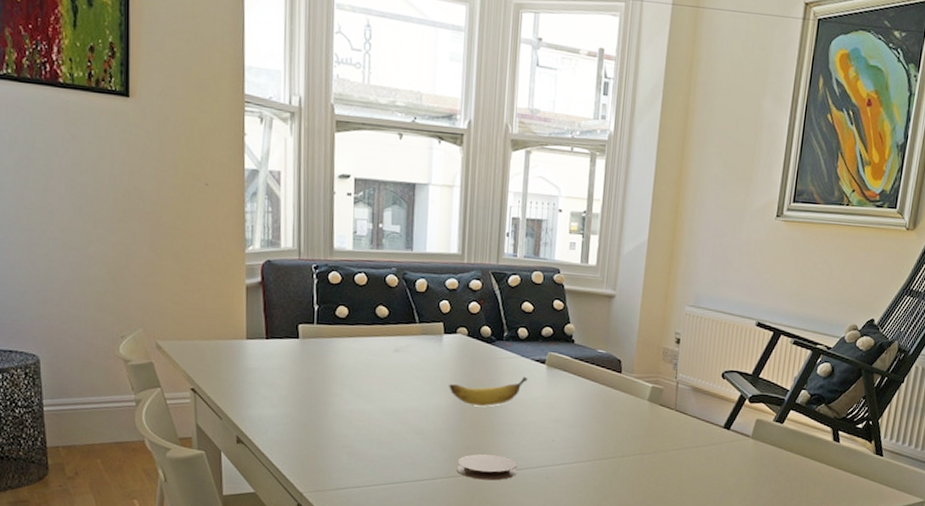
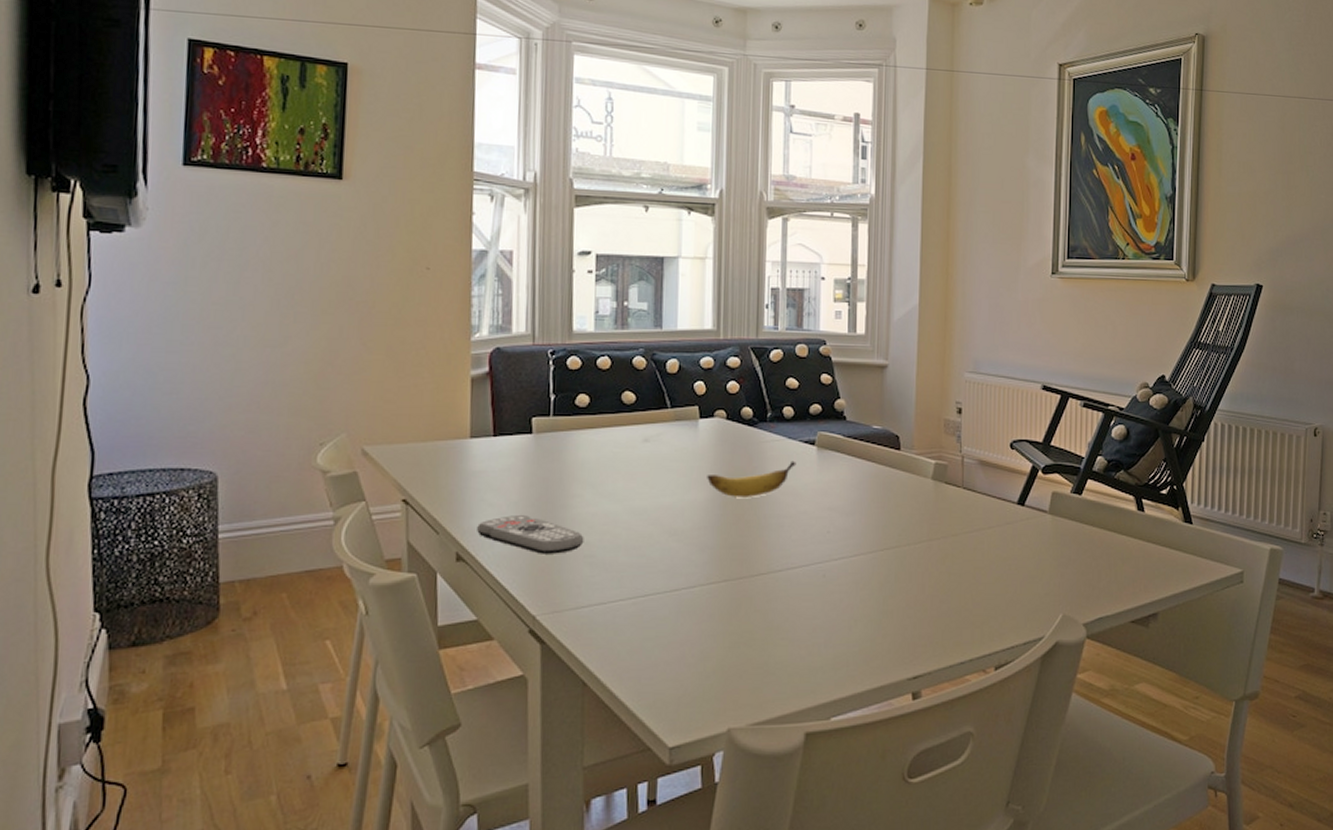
remote control: none [253,407,343,443] -> present [477,514,584,554]
coaster: present [457,454,518,481] -> none [719,554,789,584]

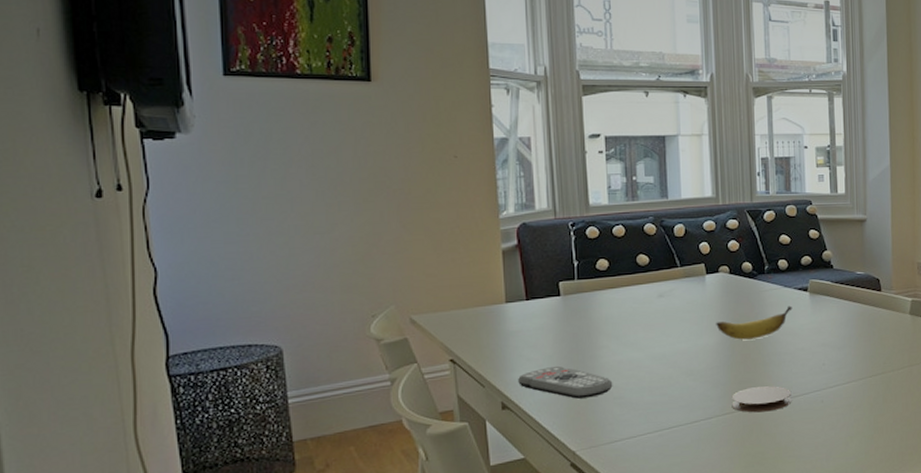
coaster: none [719,554,789,584] -> present [731,386,792,413]

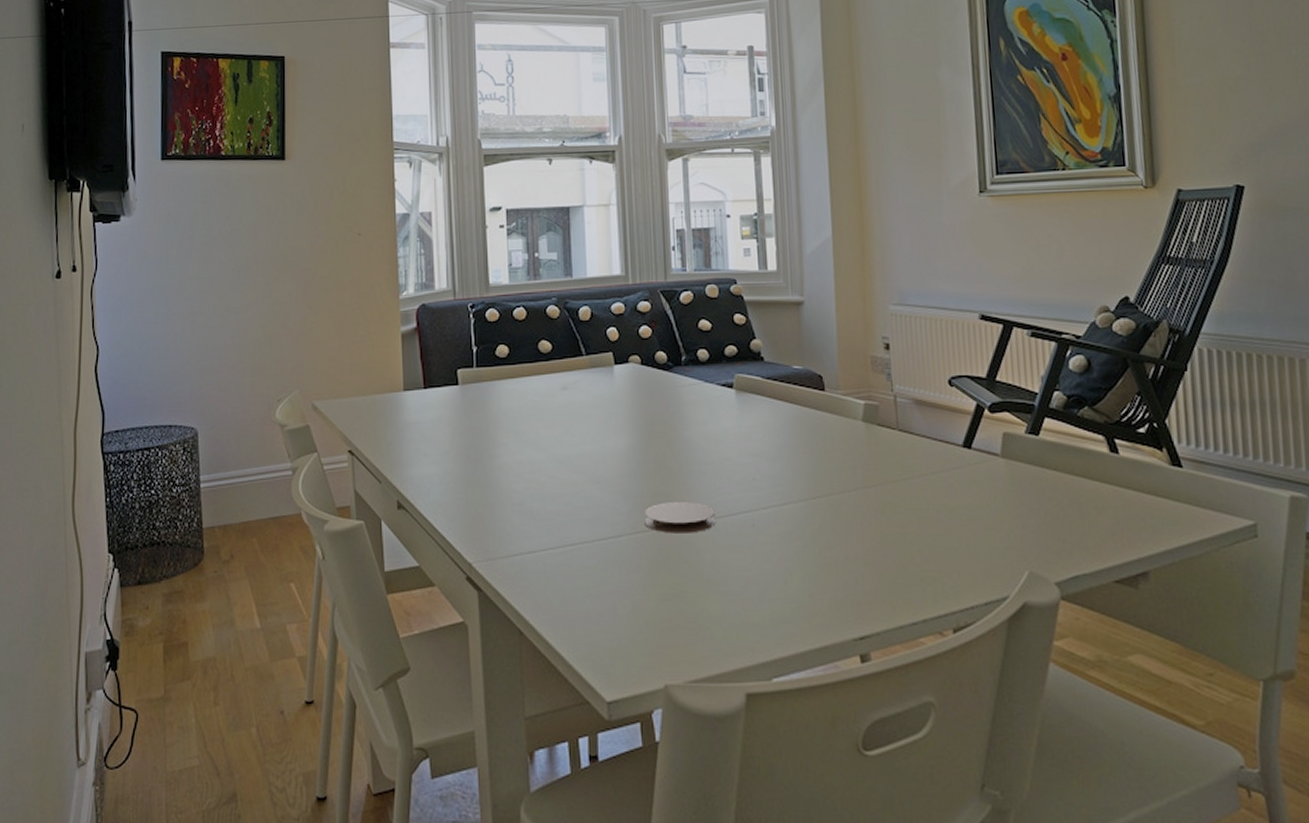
remote control: present [518,365,613,399] -> none [414,463,512,502]
banana: present [716,305,793,340] -> none [626,405,715,444]

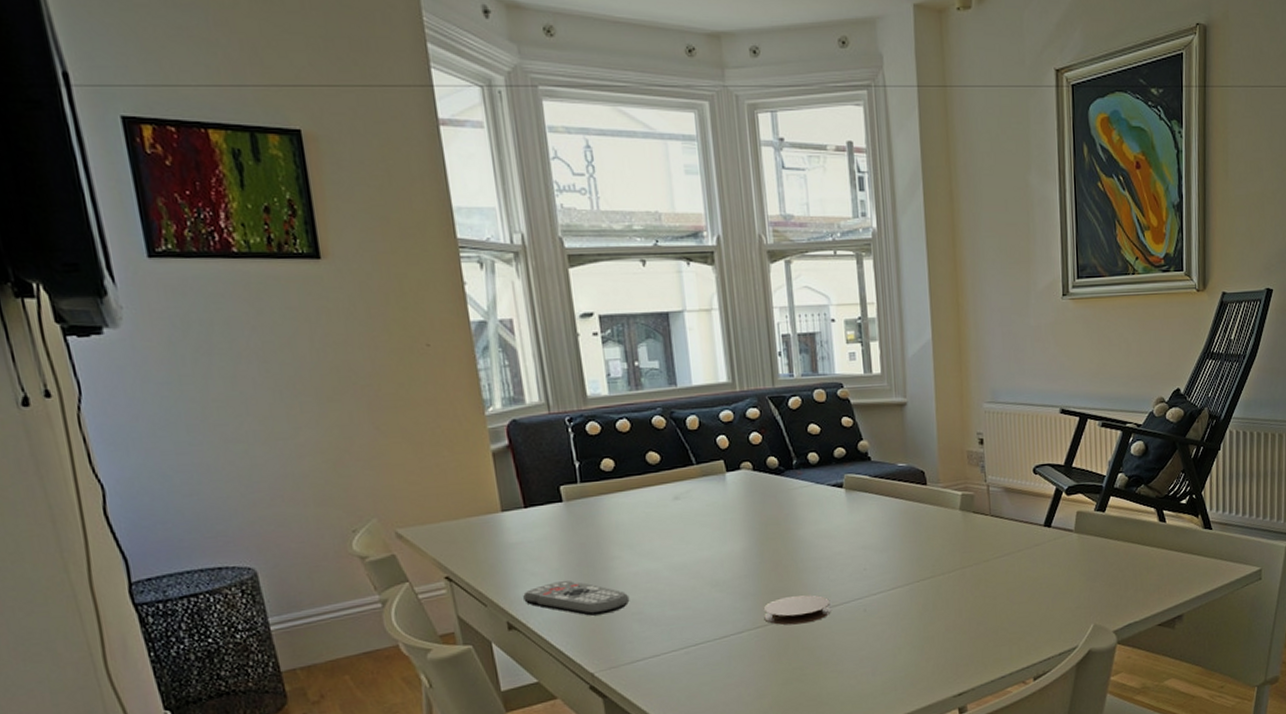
remote control: none [414,463,512,502] -> present [523,580,630,616]

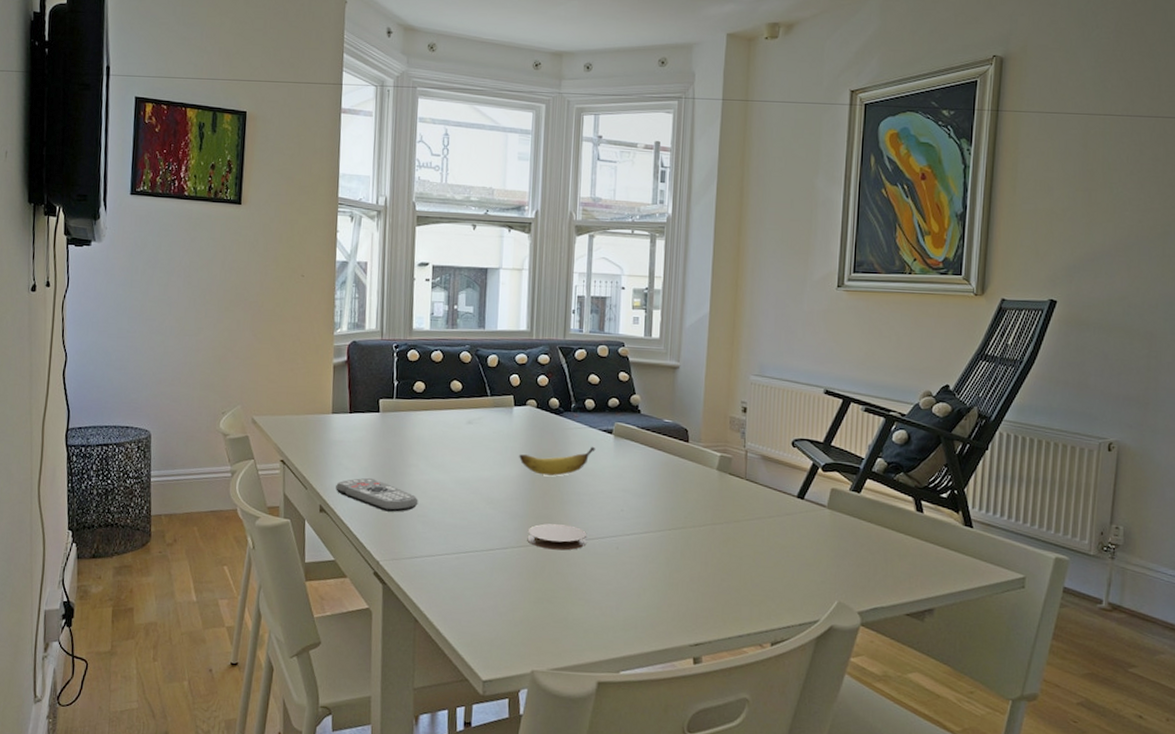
banana: none [741,504,827,545] -> present [519,446,596,476]

